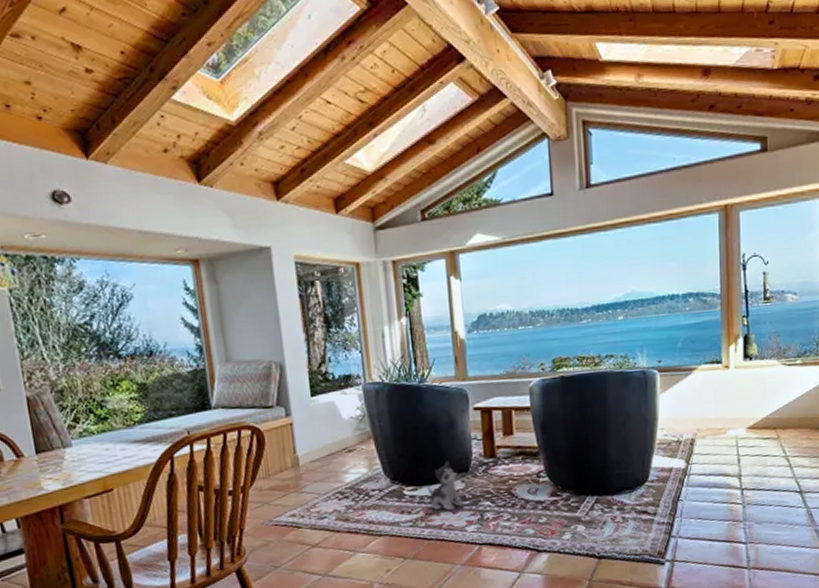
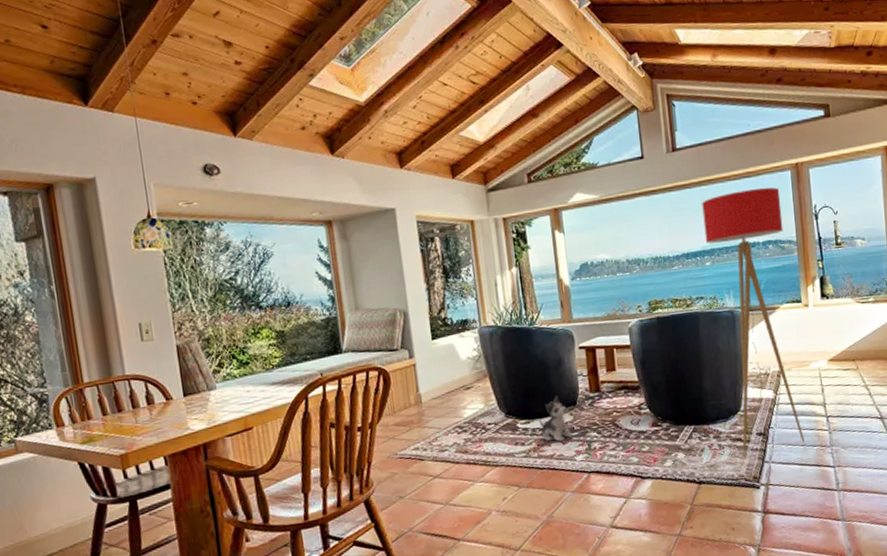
floor lamp: none [617,232,716,524] -> present [702,187,805,451]

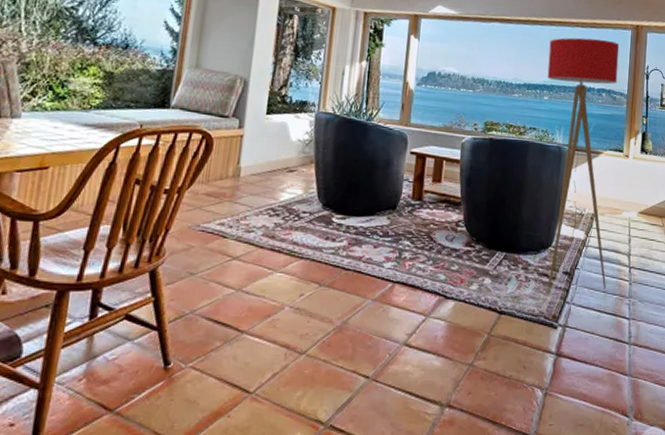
plush toy: present [539,395,574,442] -> none [354,196,387,244]

